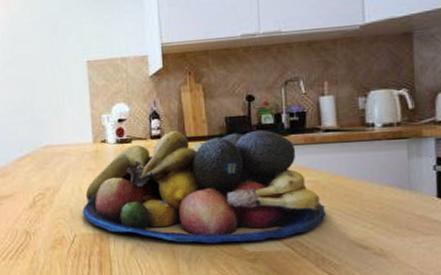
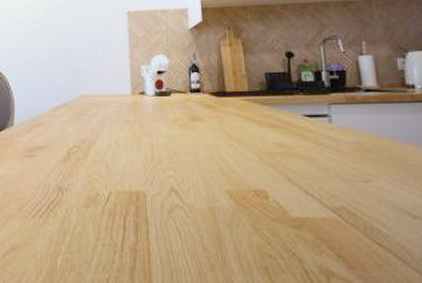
fruit bowl: present [82,130,327,244] -> none [119,85,373,207]

